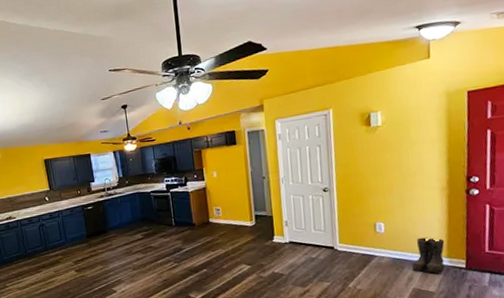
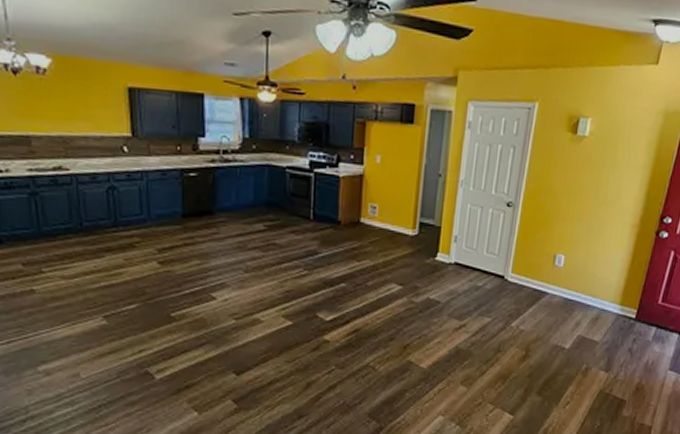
boots: present [412,237,445,274] -> none [582,278,622,321]

